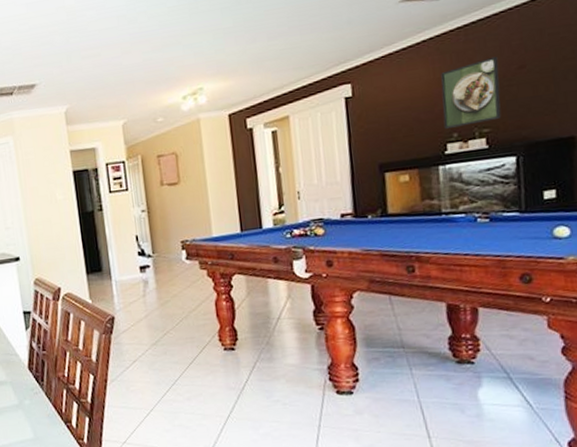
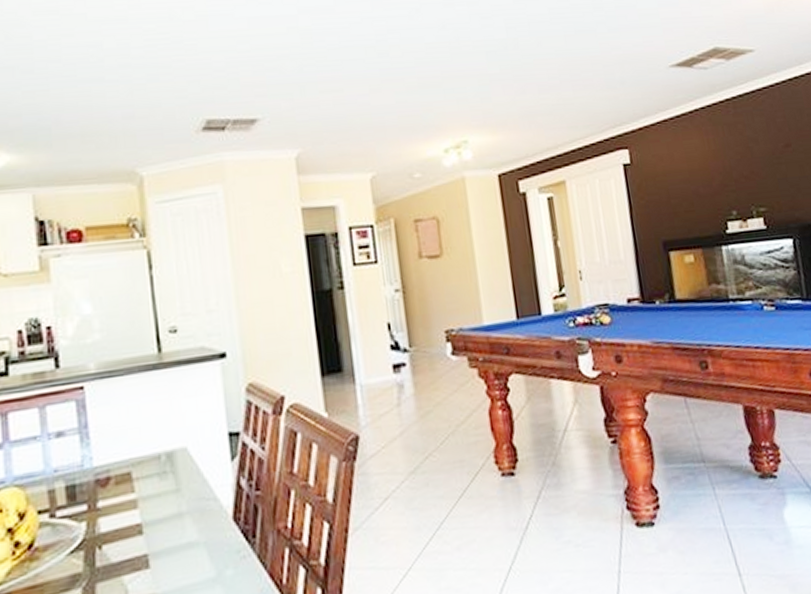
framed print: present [441,56,502,129] -> none [715,132,775,205]

